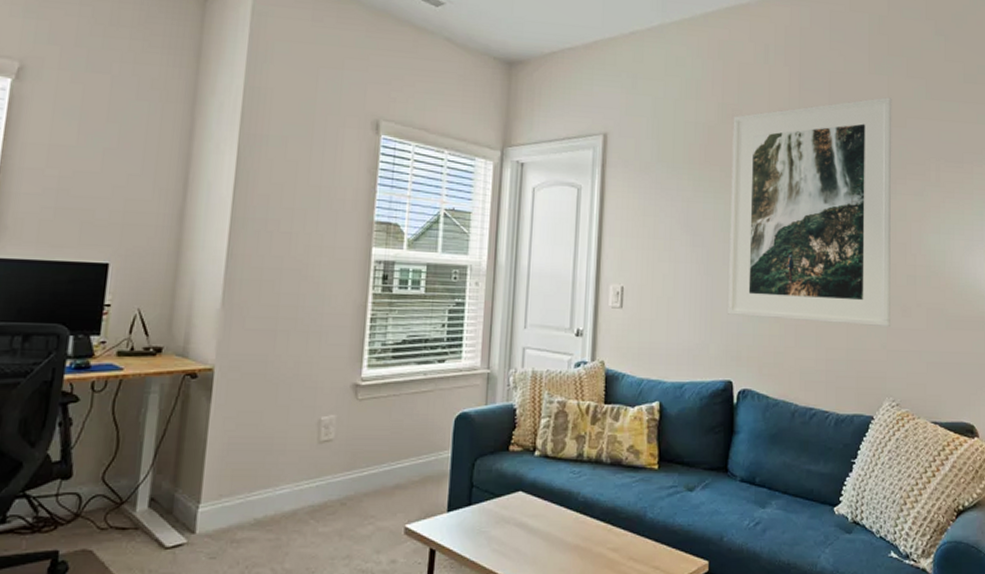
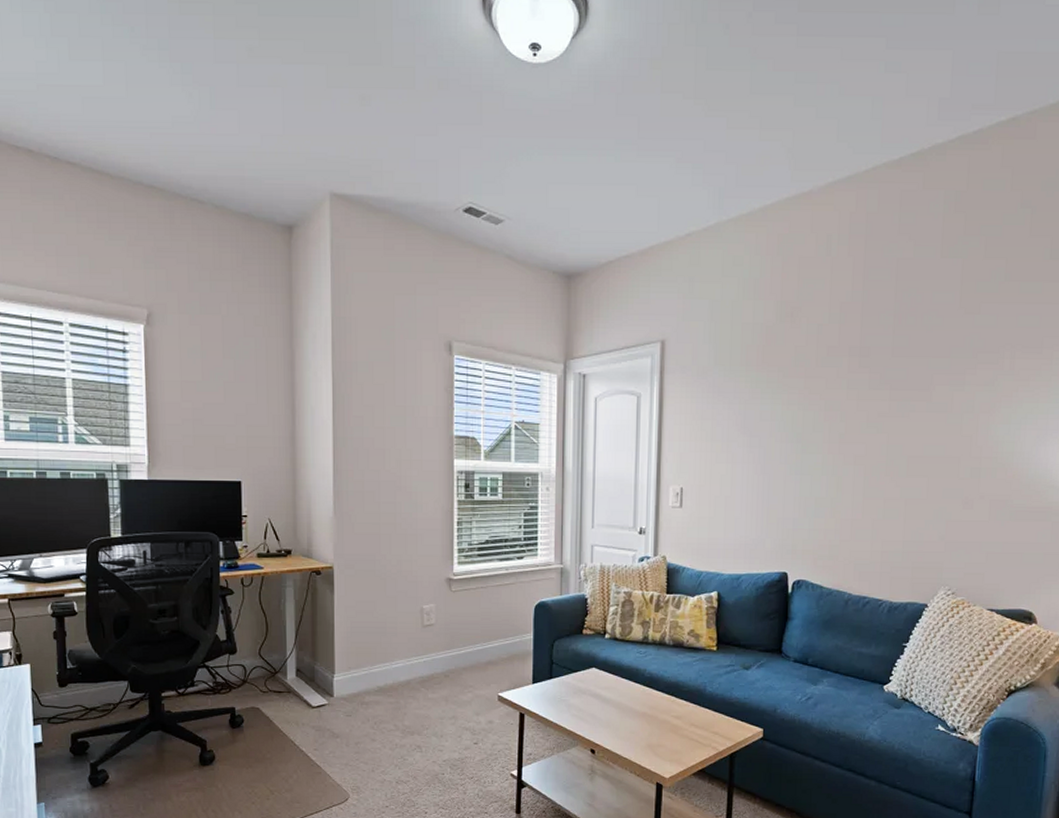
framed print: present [728,97,892,328] -> none [784,282,966,520]

